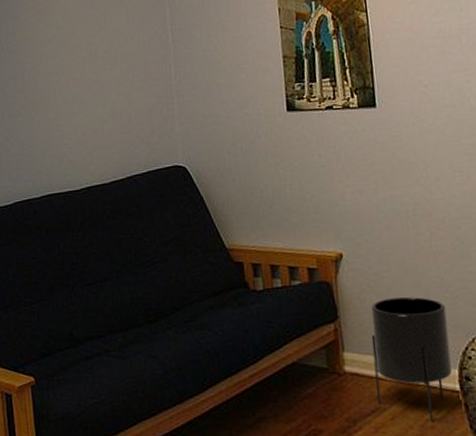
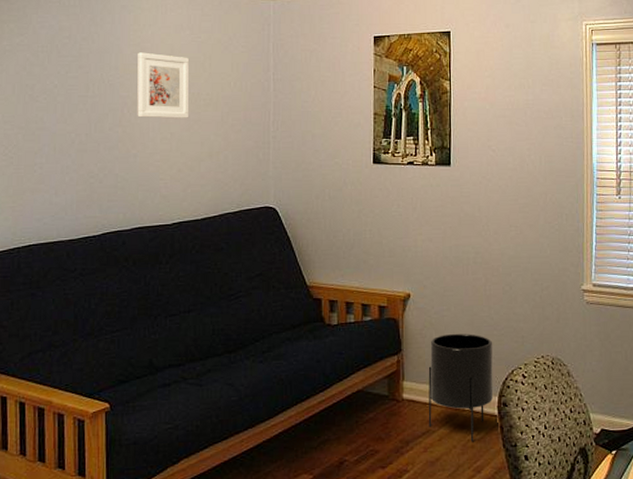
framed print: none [33,15,89,83] -> present [137,52,190,119]

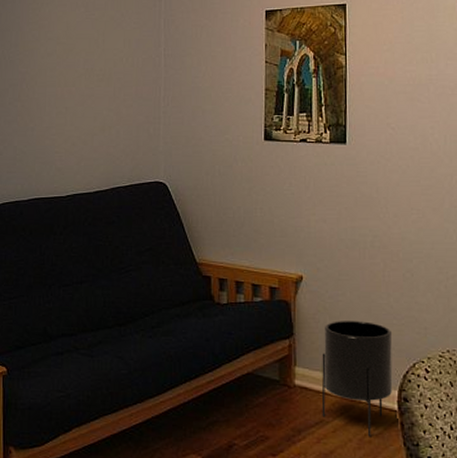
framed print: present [137,52,190,119] -> none [35,30,84,94]

